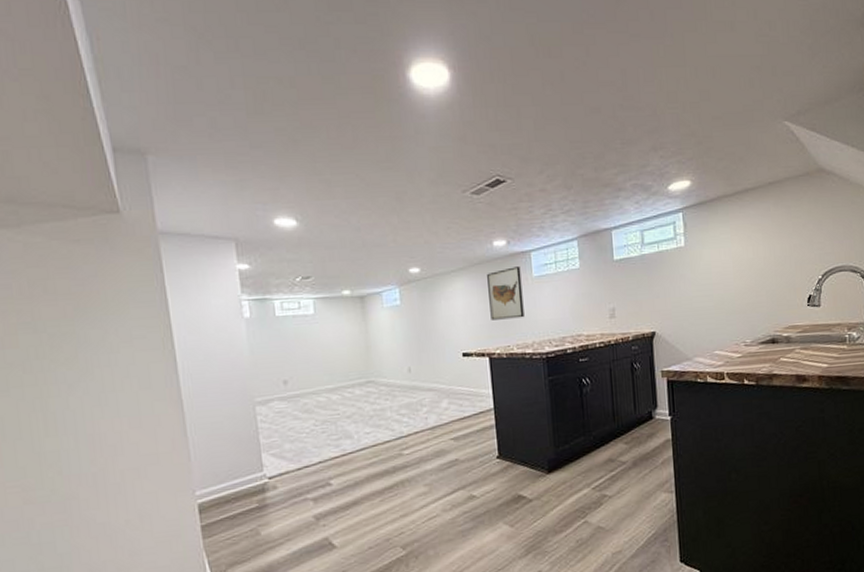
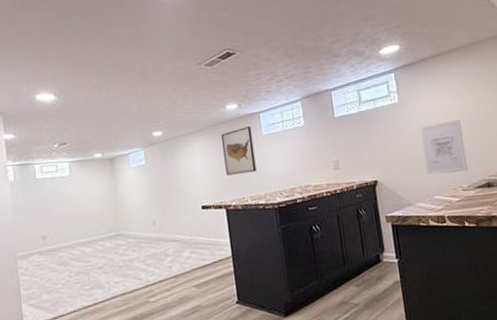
wall art: none [705,268,753,328] -> present [420,119,468,175]

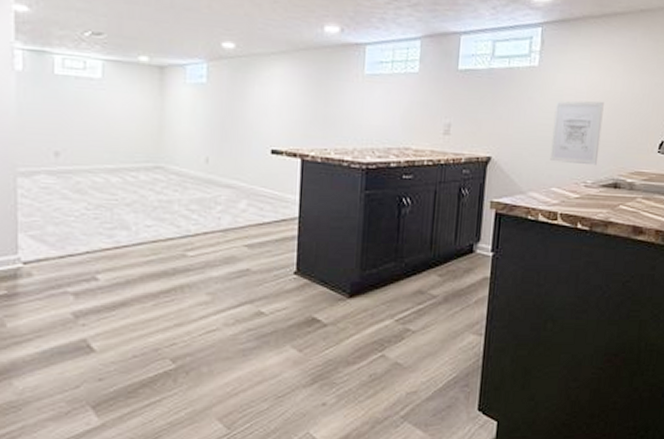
wall art: present [221,126,257,176] -> none [309,59,352,120]

